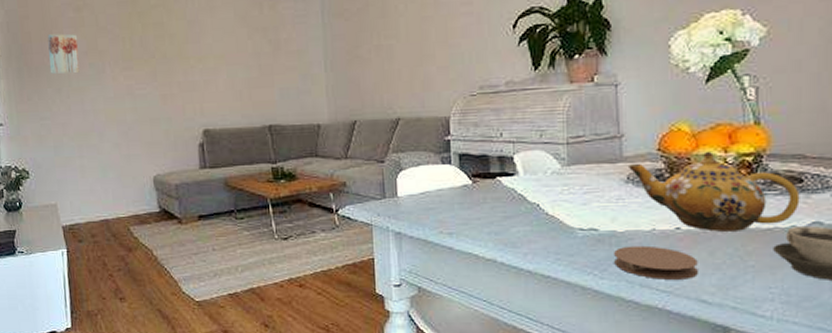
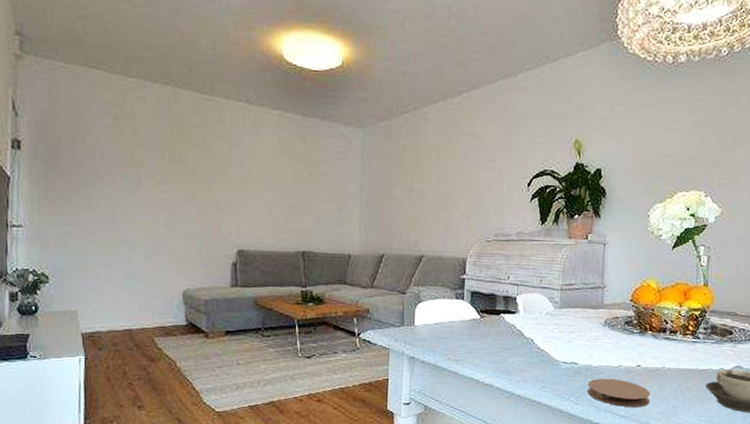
wall art: present [47,33,80,74] -> none [79,139,114,183]
teapot: present [629,151,800,232] -> none [607,304,730,370]

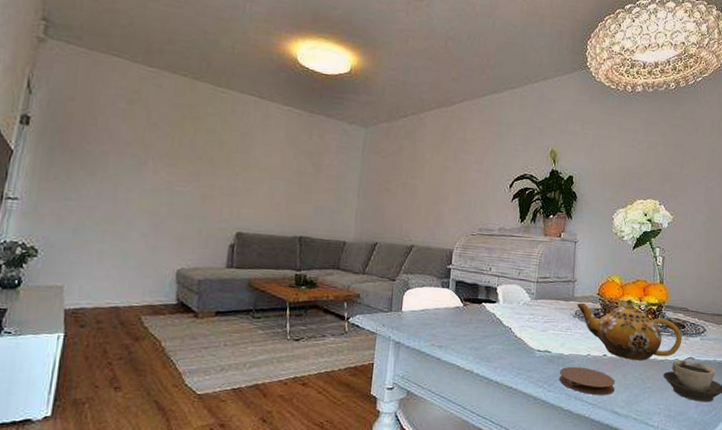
teapot: none [607,304,730,370] -> present [577,299,683,361]

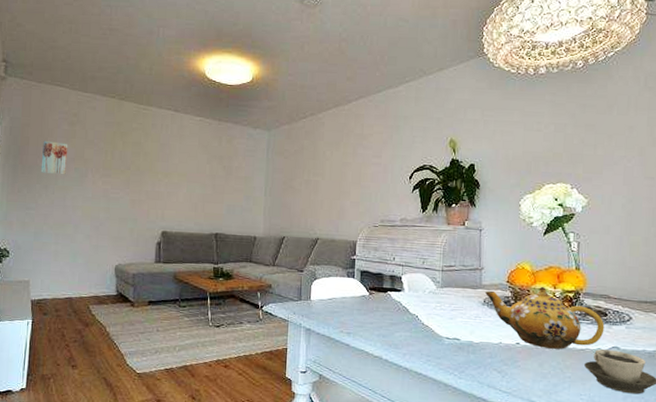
wall art: none [86,119,125,162] -> present [40,141,68,175]
coaster: present [559,366,615,395] -> none [470,354,531,384]

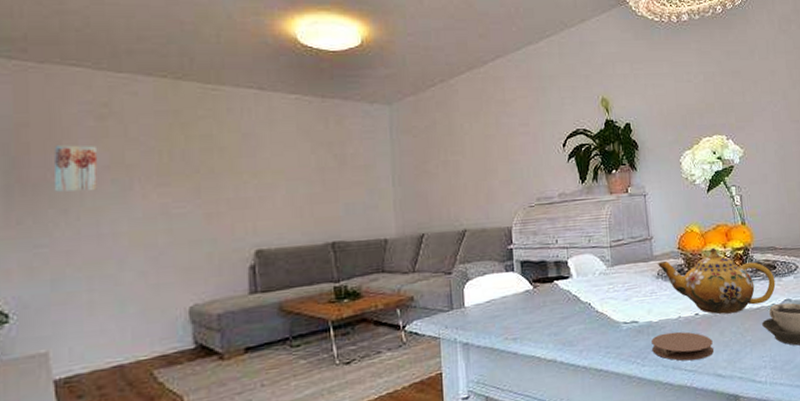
coaster: none [470,354,531,384] -> present [652,331,713,361]

